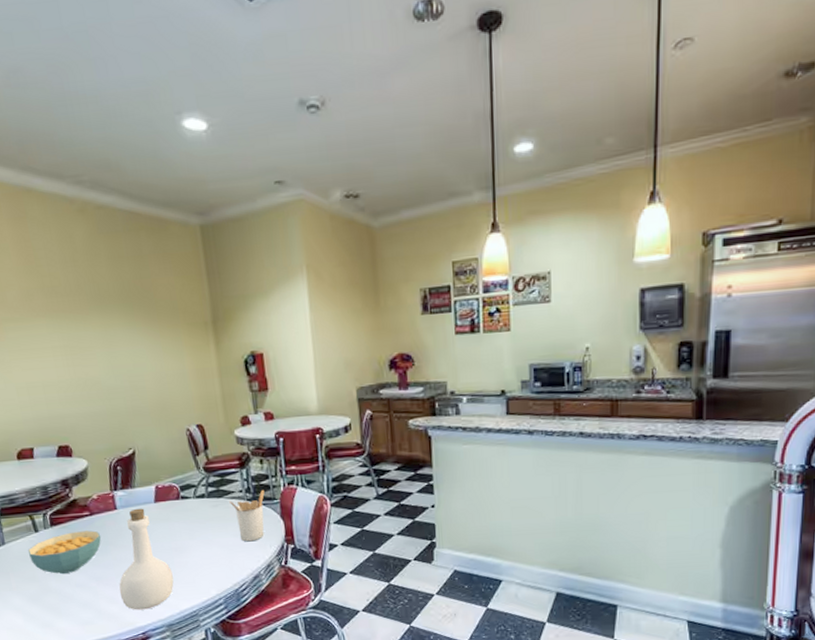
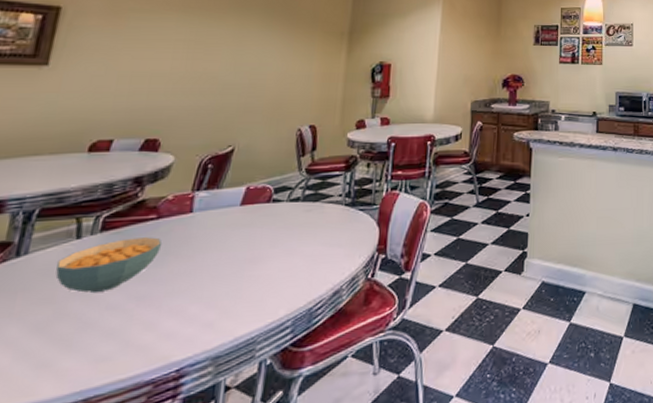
bottle: present [119,508,174,610] -> none [162,211,239,339]
utensil holder: present [229,489,265,542] -> none [325,194,365,252]

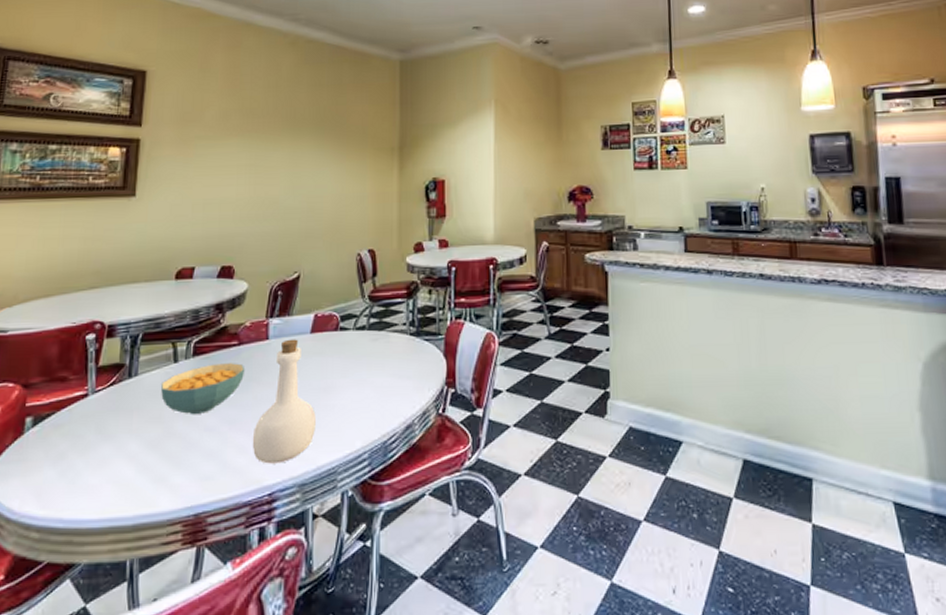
bottle: none [162,211,239,339] -> present [252,339,316,464]

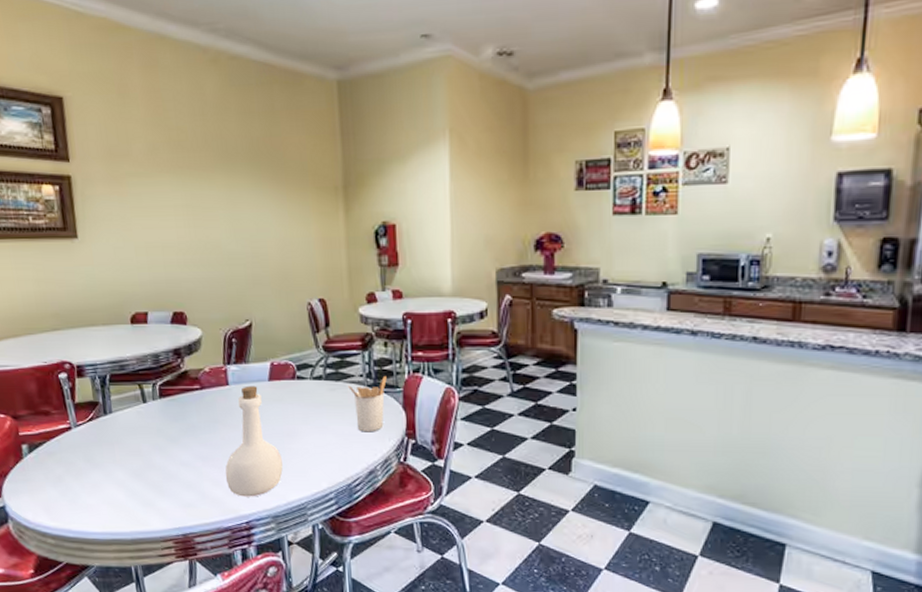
cereal bowl: present [161,363,246,414] -> none [135,405,211,450]
utensil holder: none [391,323,429,383] -> present [348,375,387,432]

